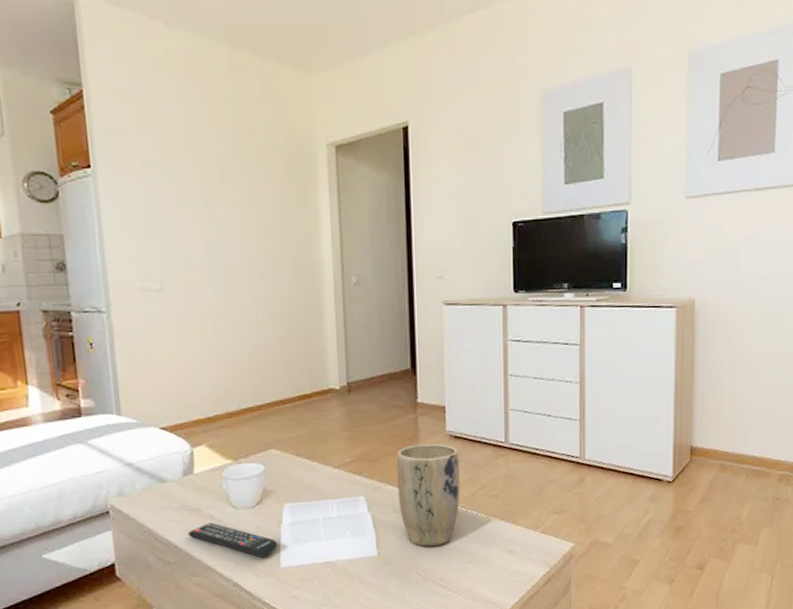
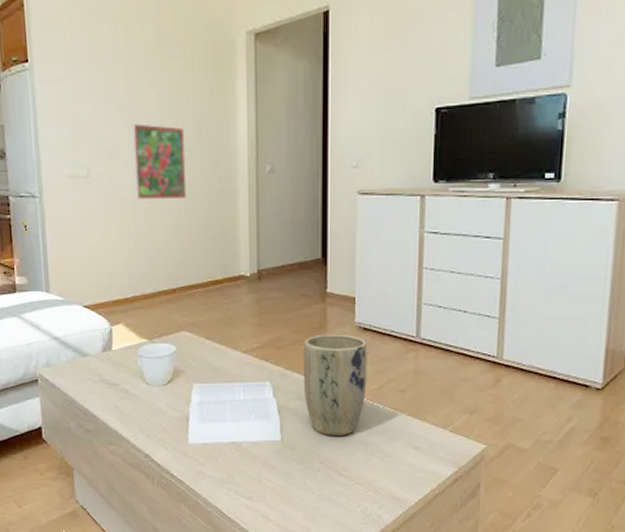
remote control: present [188,522,278,558] -> none [105,396,186,433]
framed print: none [208,234,271,313] -> present [131,123,187,200]

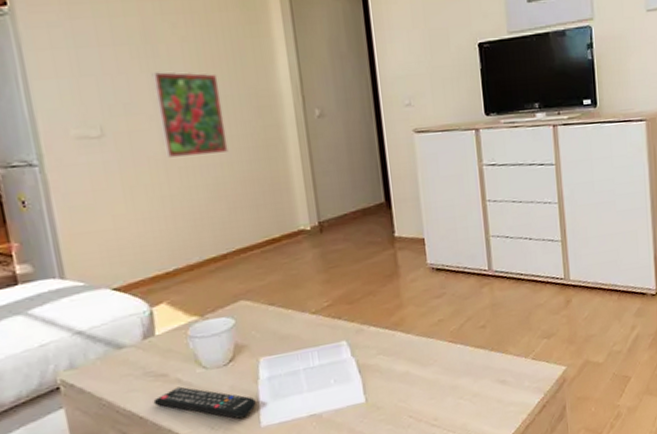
remote control: none [105,396,186,433] -> present [153,386,256,419]
plant pot: present [303,334,368,436] -> none [377,278,447,387]

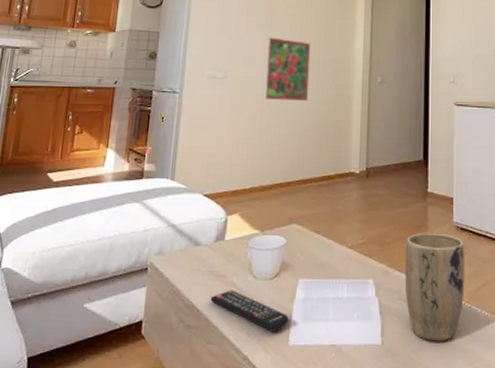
plant pot: none [377,278,447,387] -> present [405,232,465,342]

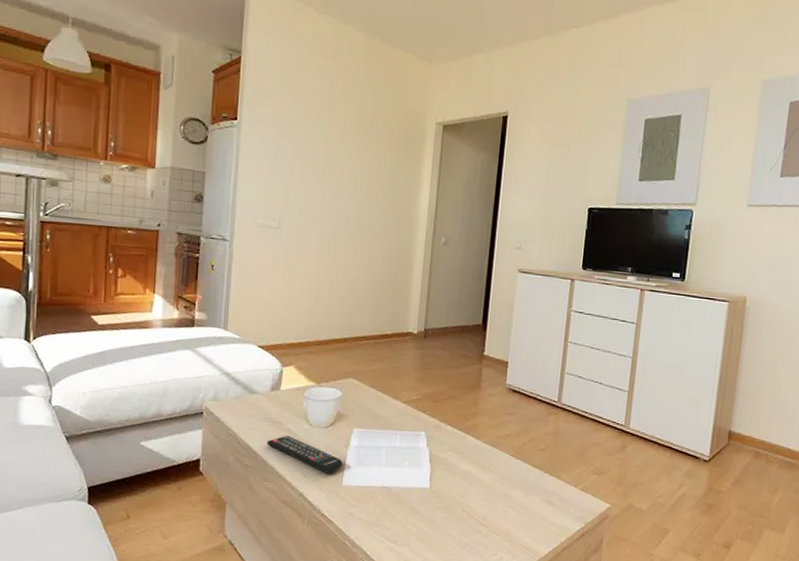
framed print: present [263,37,311,102] -> none [320,186,373,259]
plant pot: present [405,232,465,342] -> none [455,392,515,488]

